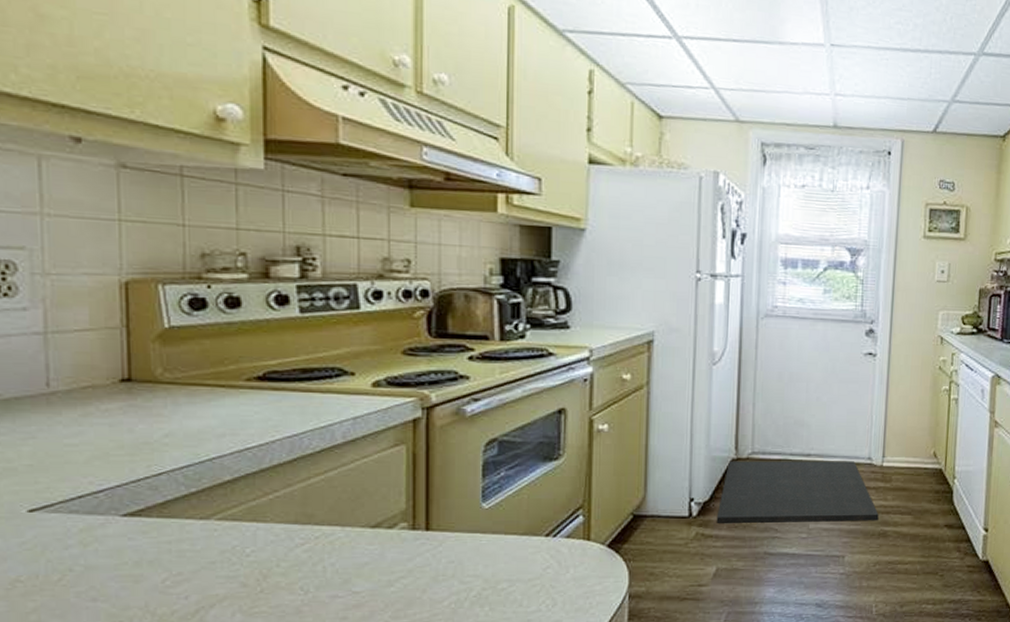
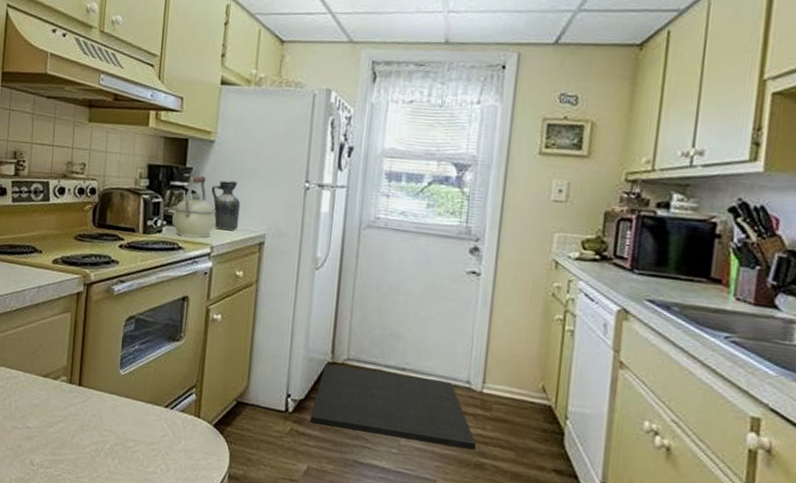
kettle: none [537,270,595,341] -> present [171,176,217,238]
ceramic jug: none [585,273,622,330] -> present [211,180,241,231]

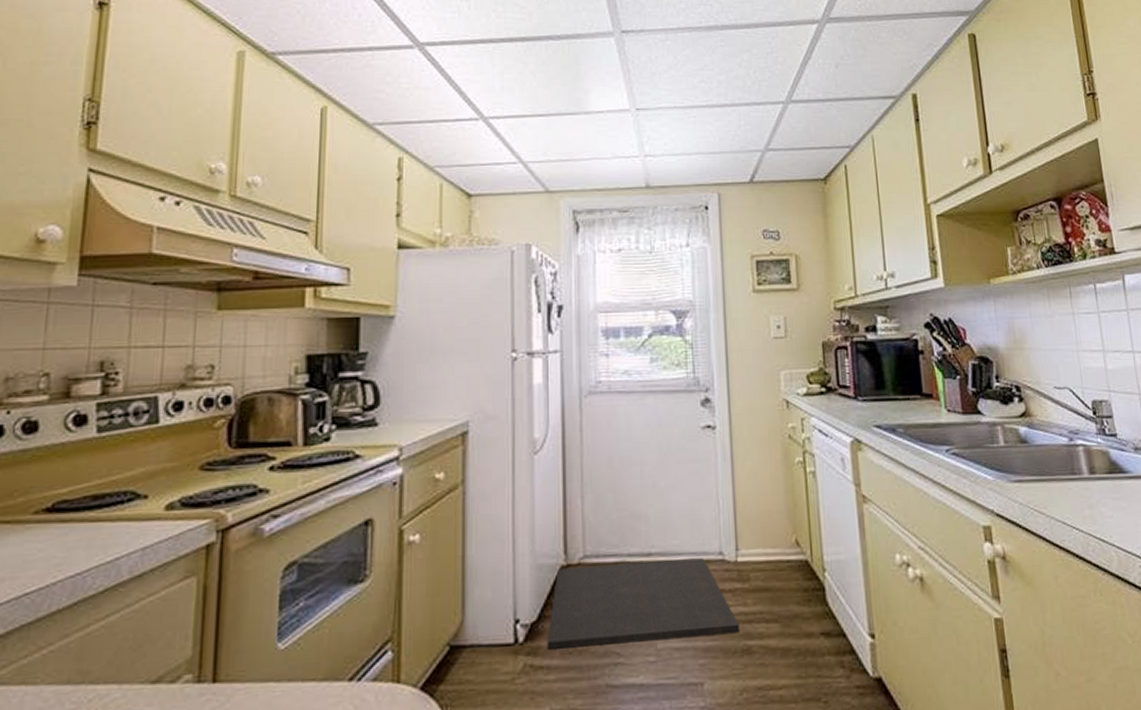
kettle: present [171,176,217,238] -> none [343,361,405,441]
ceramic jug: present [211,180,241,231] -> none [394,361,434,425]

